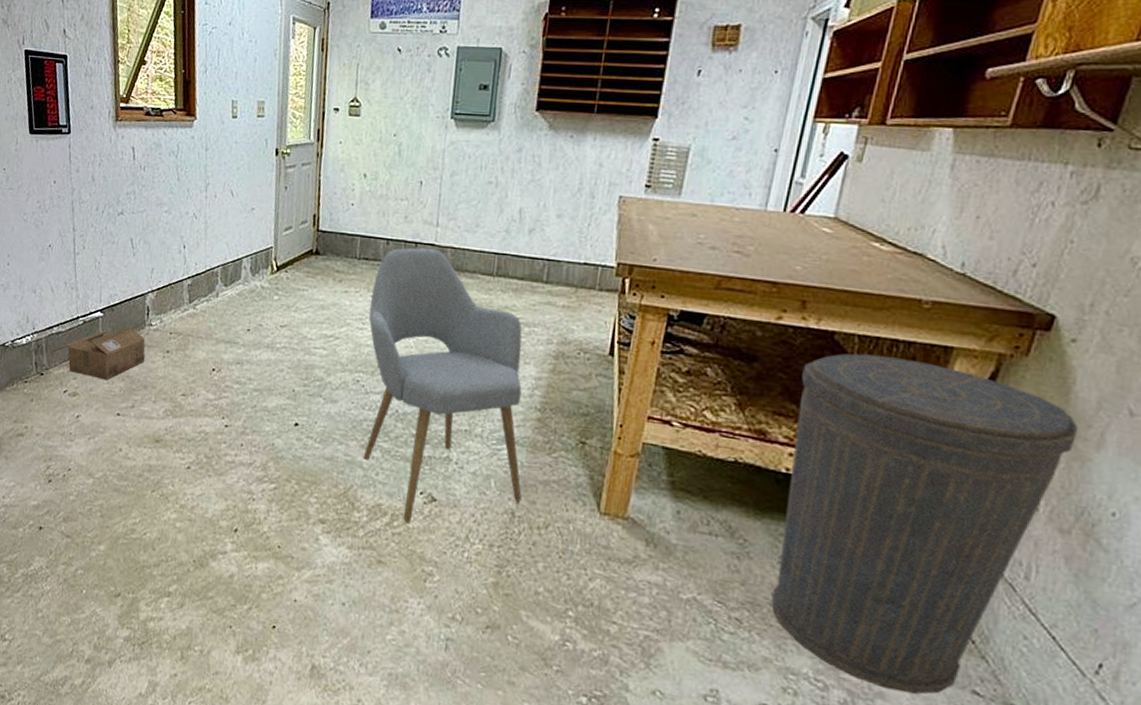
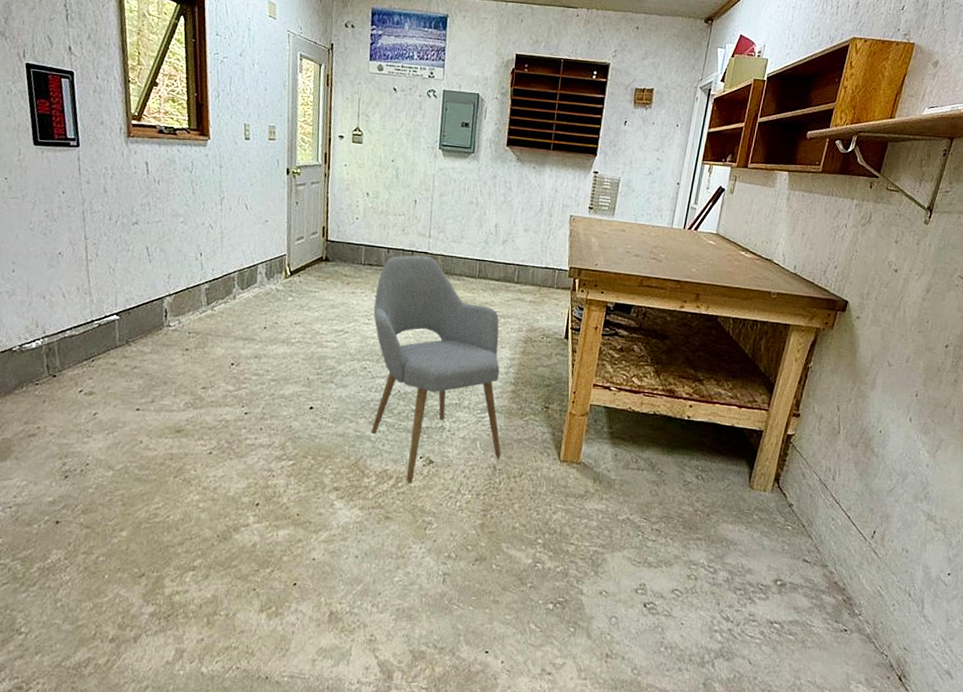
cardboard box: present [52,325,146,380] -> none [65,327,165,379]
trash can: present [771,353,1079,695] -> none [679,331,862,568]

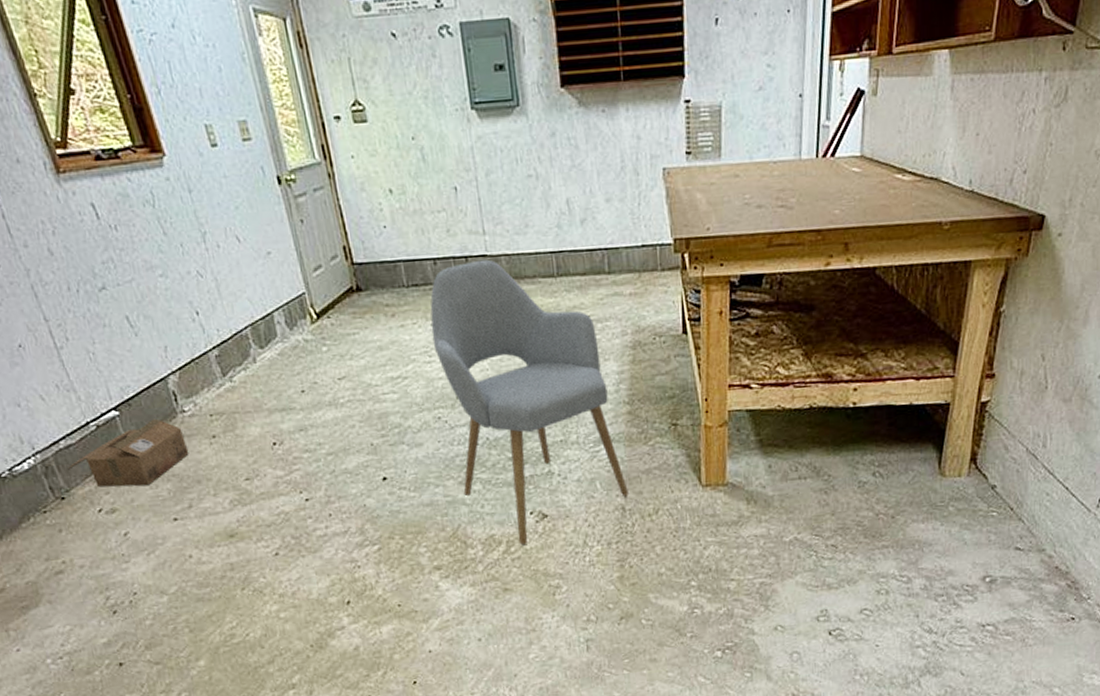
cardboard box: none [65,327,165,379] -> present [67,418,189,487]

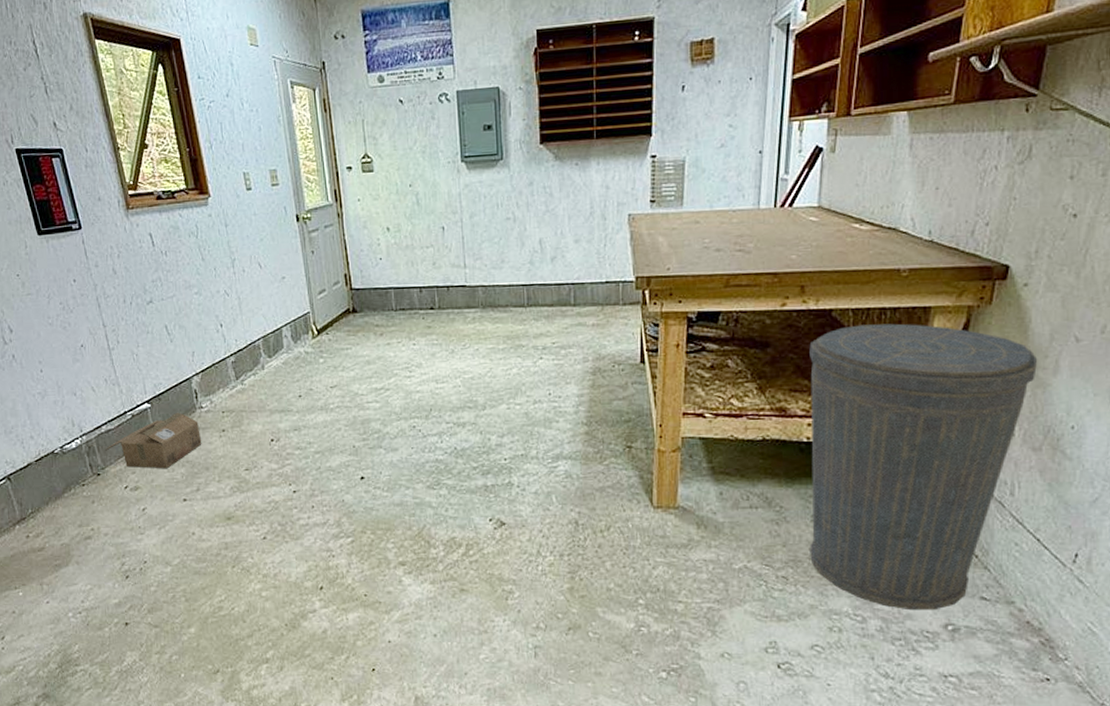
chair: present [430,259,628,545] -> none [413,289,582,549]
trash can: none [854,279,1070,567] -> present [809,323,1038,611]

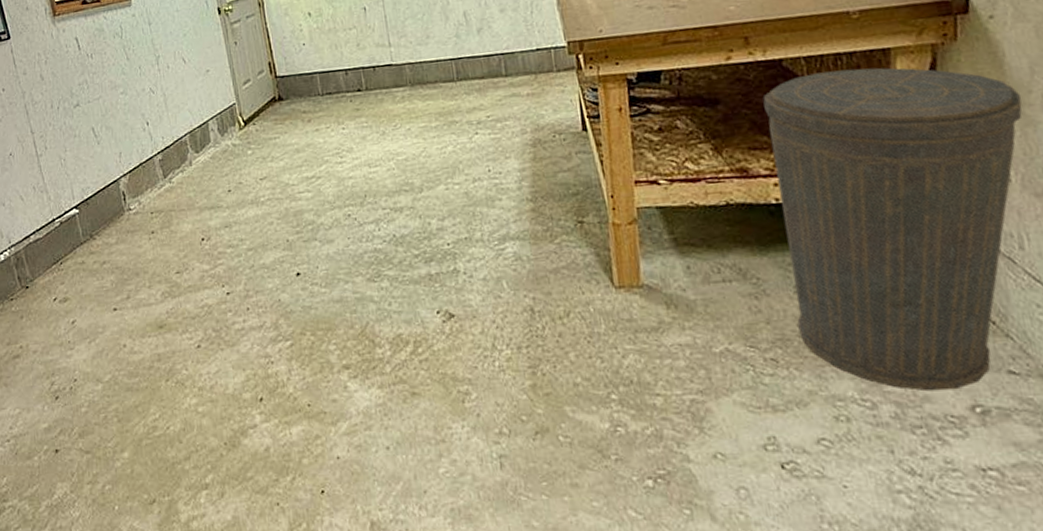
cardboard box: present [105,412,202,469] -> none [33,216,131,278]

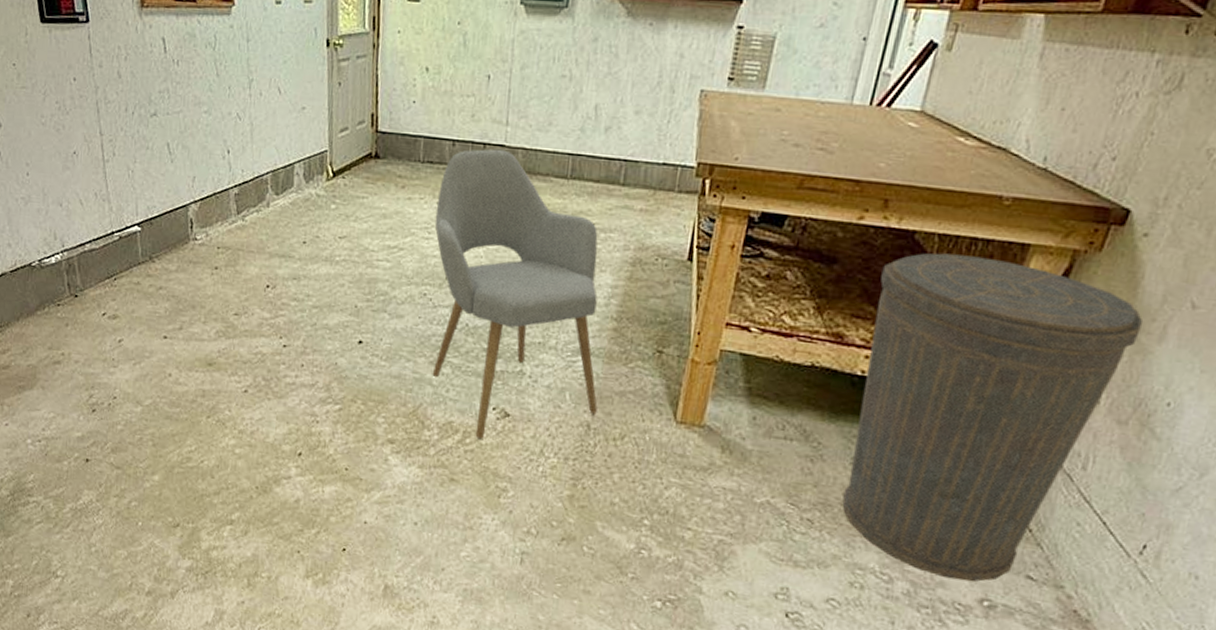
chair: none [342,68,537,346] -> present [432,149,598,439]

